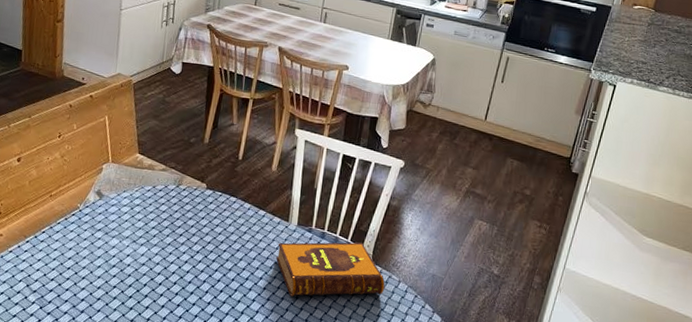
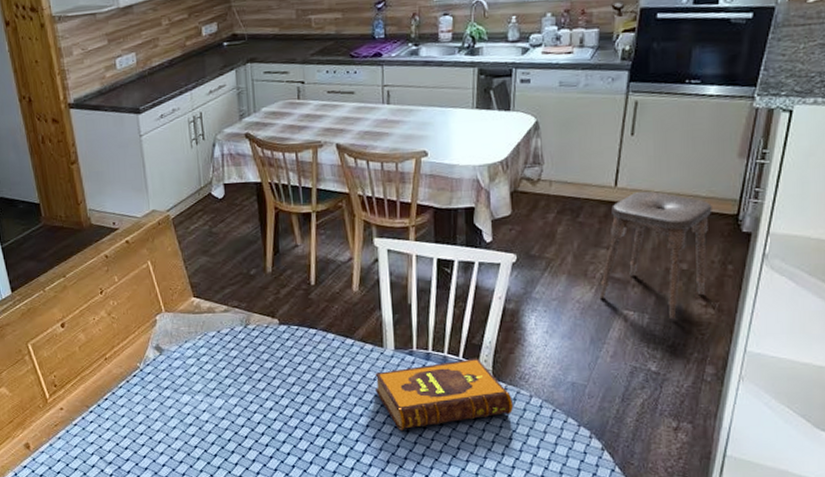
stool: none [462,127,553,234] -> present [599,190,712,320]

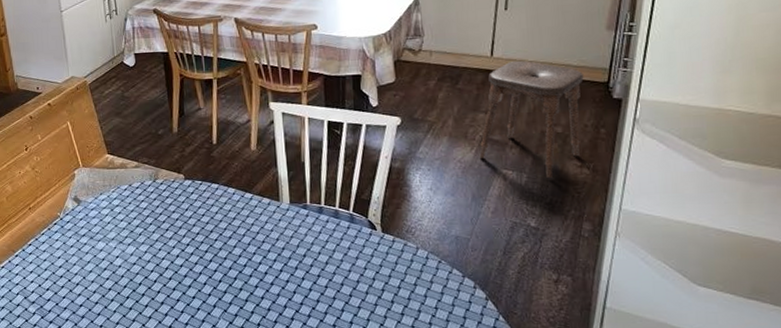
hardback book: present [375,358,514,430] -> none [272,212,402,278]

